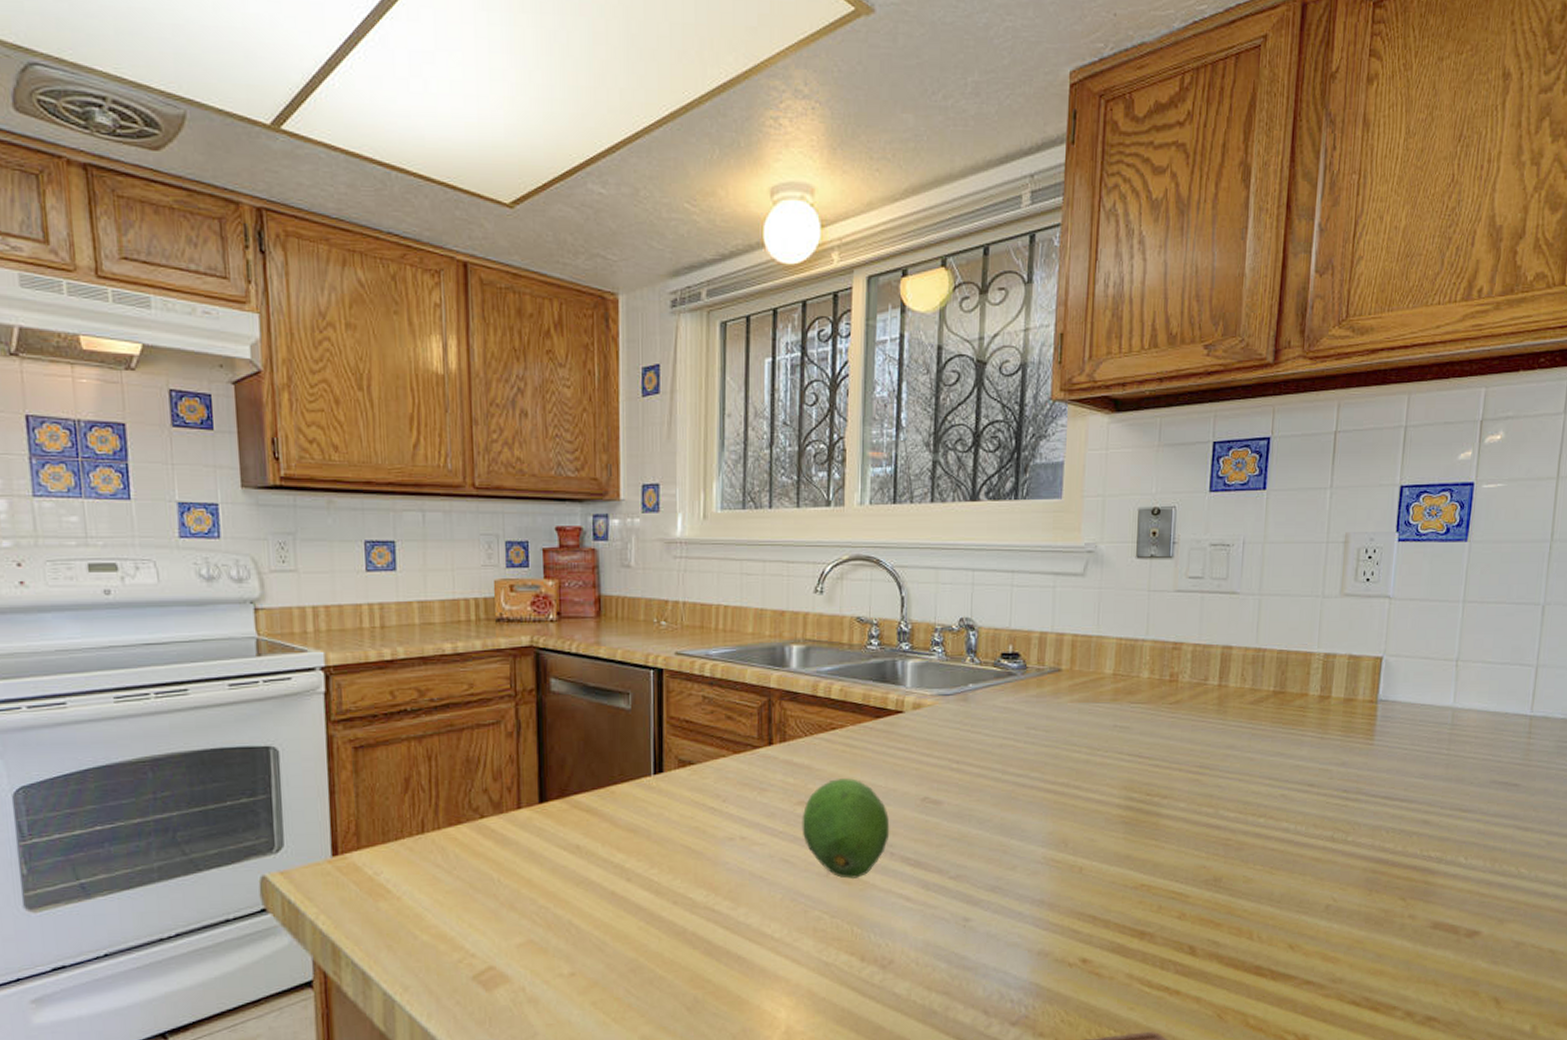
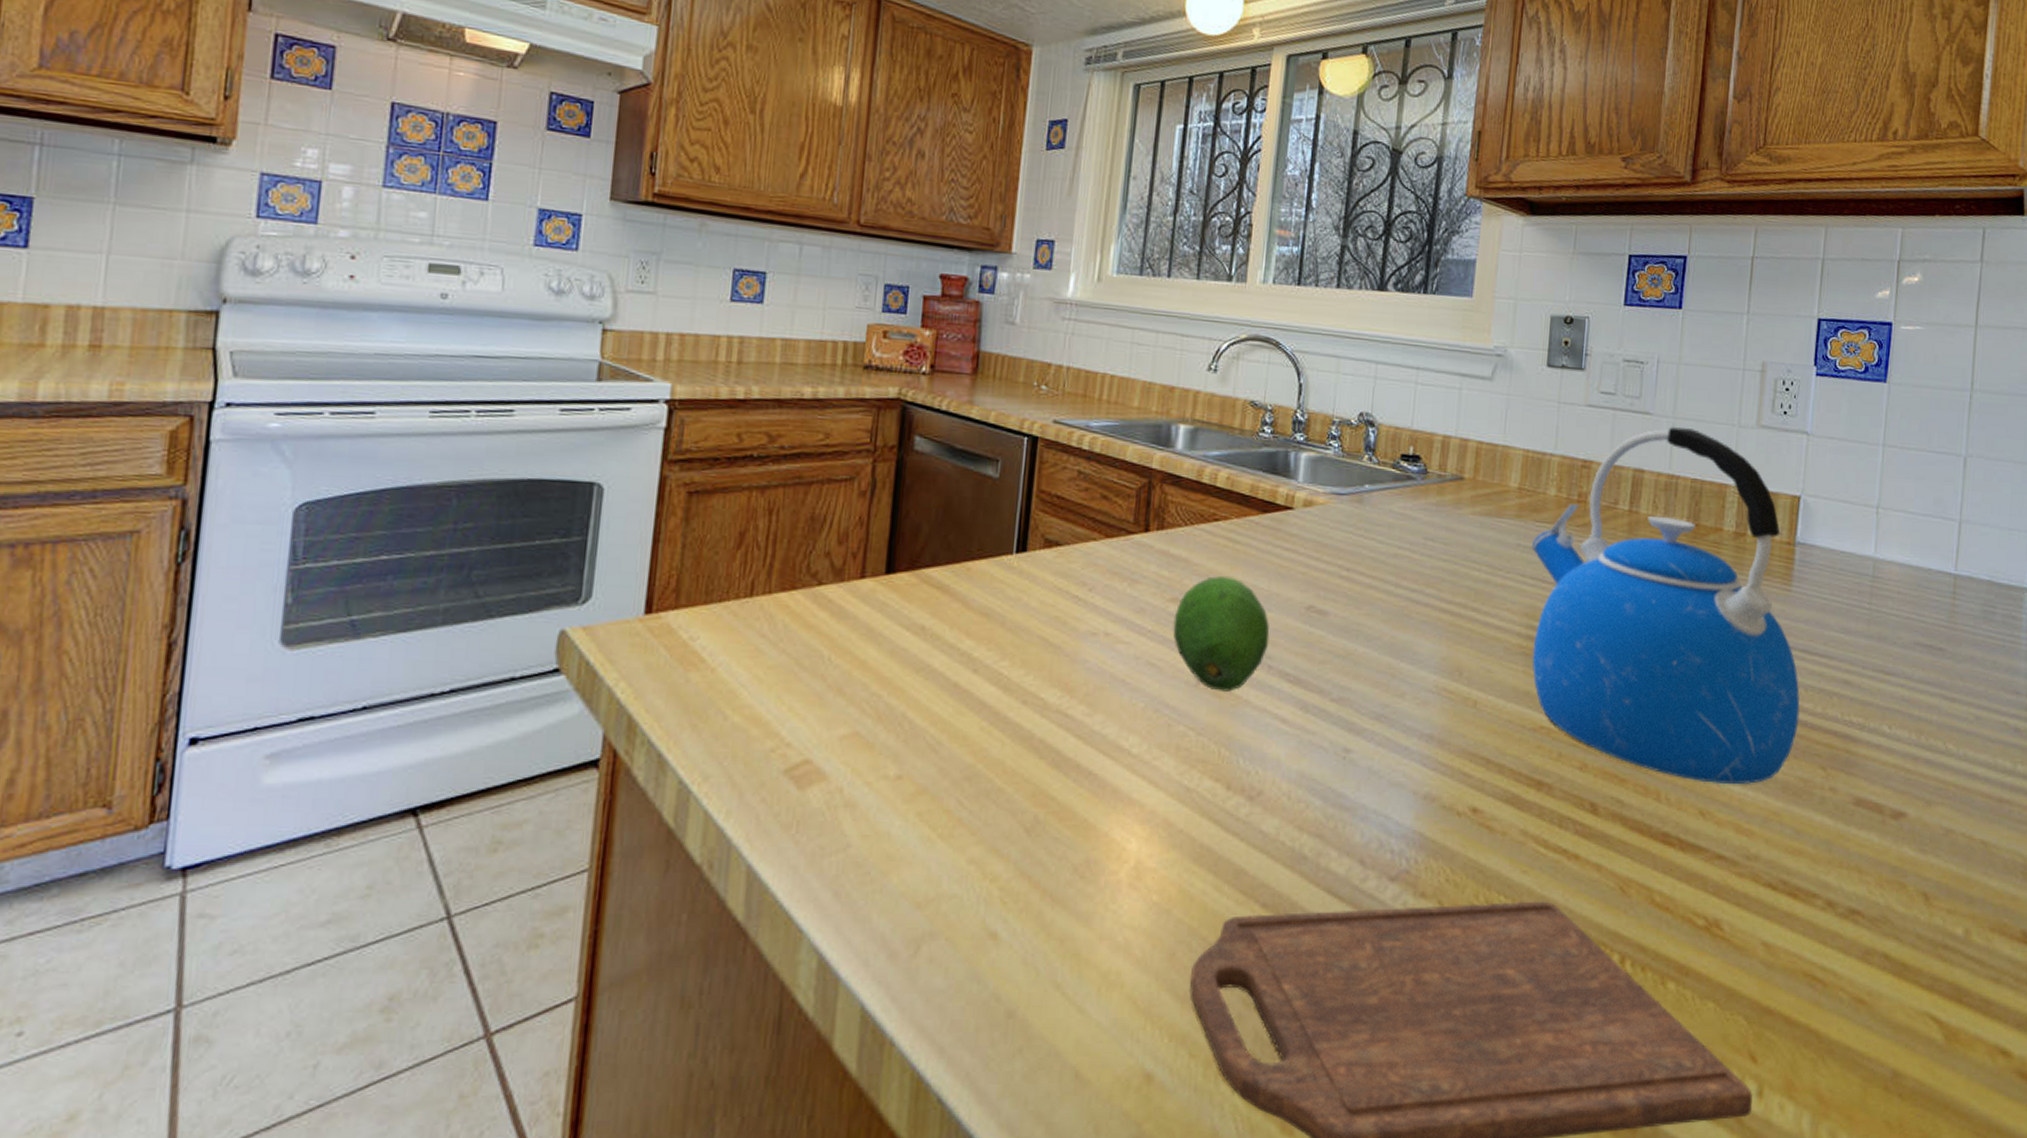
kettle: none [1127,602,1382,921] -> present [1531,426,1801,785]

